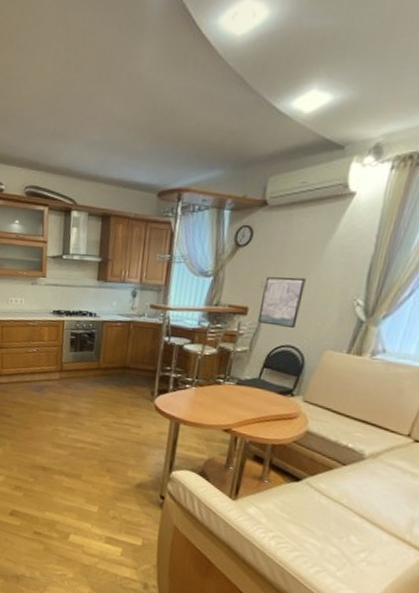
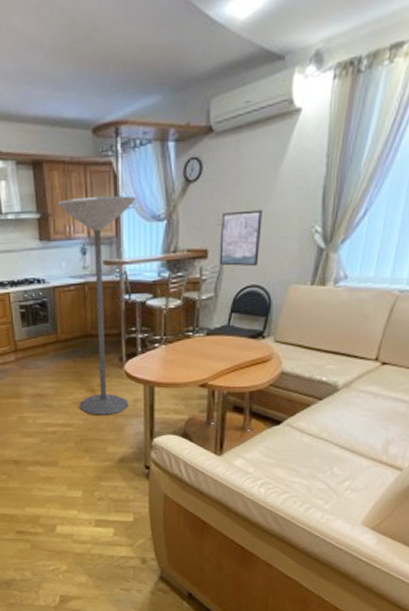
floor lamp: none [108,248,188,442] -> present [57,195,135,415]

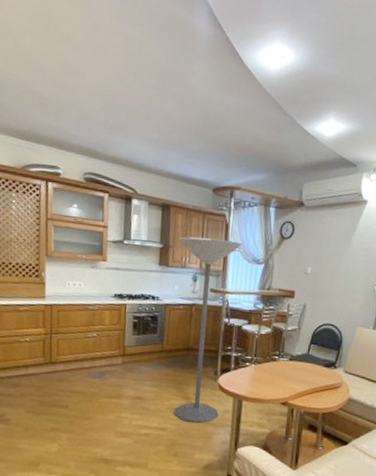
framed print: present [219,209,262,267] -> none [303,265,338,310]

